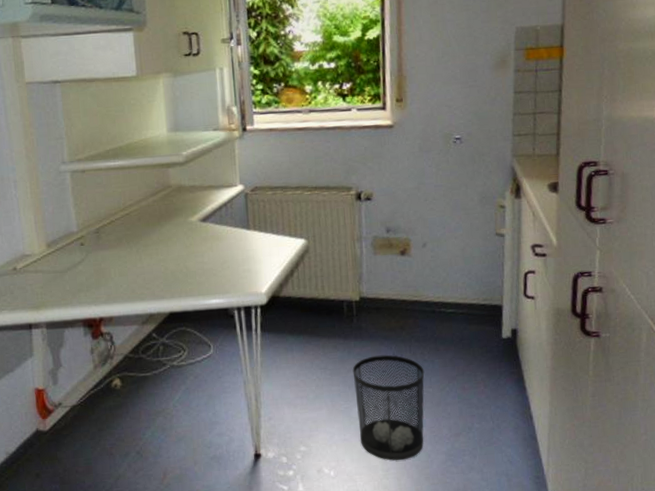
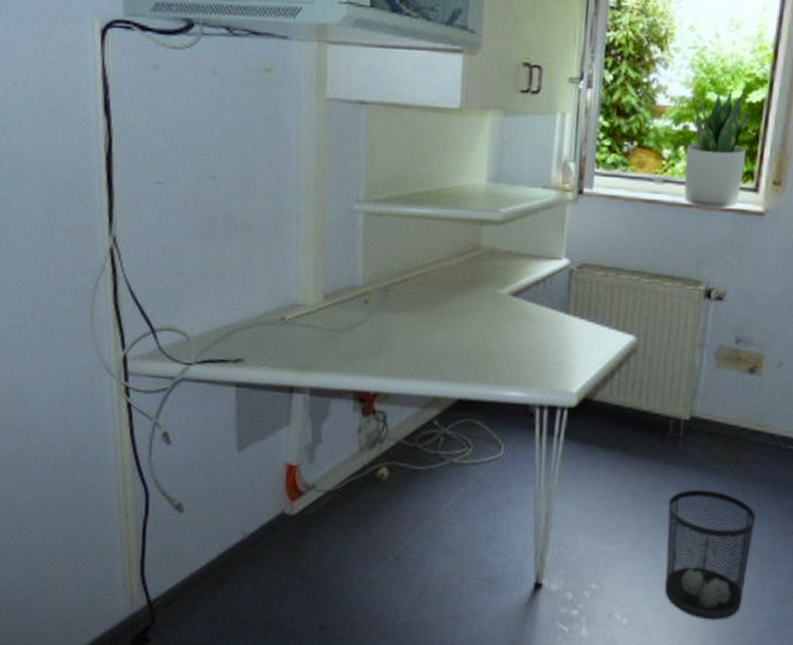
planter: none [324,30,372,128] -> present [684,88,751,209]

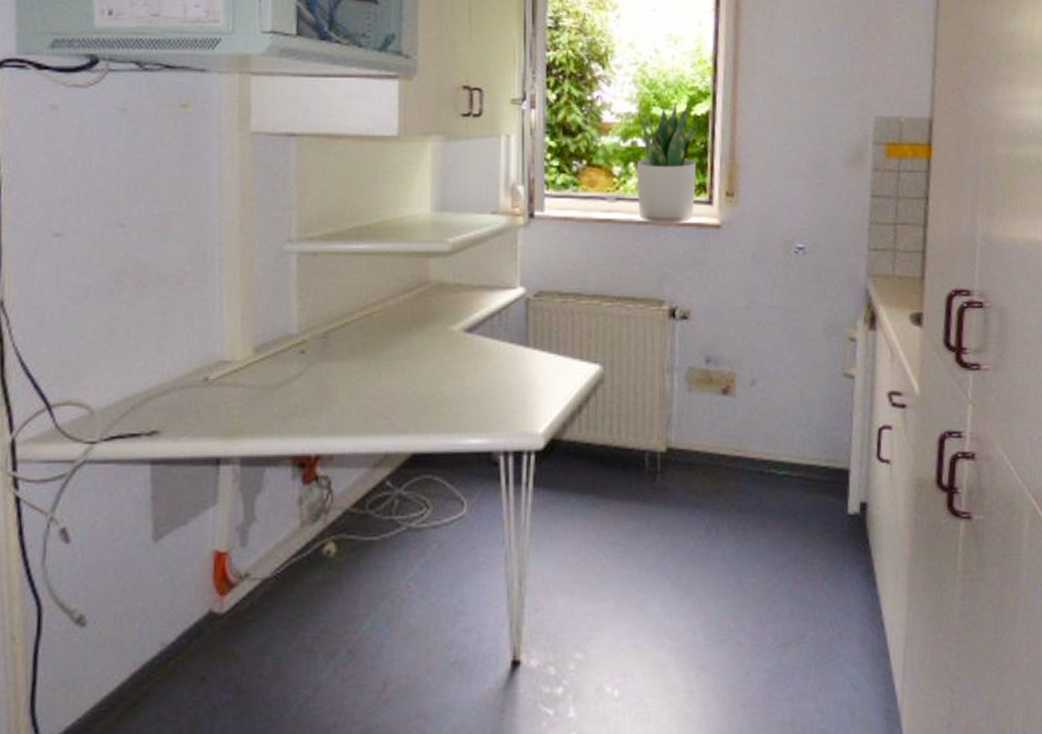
waste bin: present [665,489,756,620] -> none [651,528,746,678]

